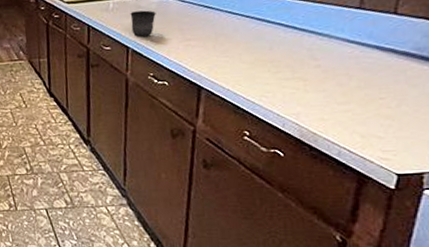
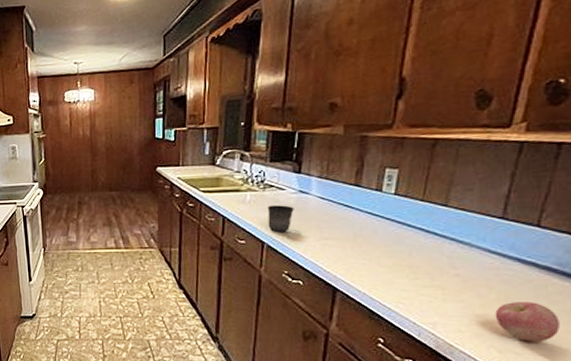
apple: none [356,87,420,125] -> present [495,302,560,342]

